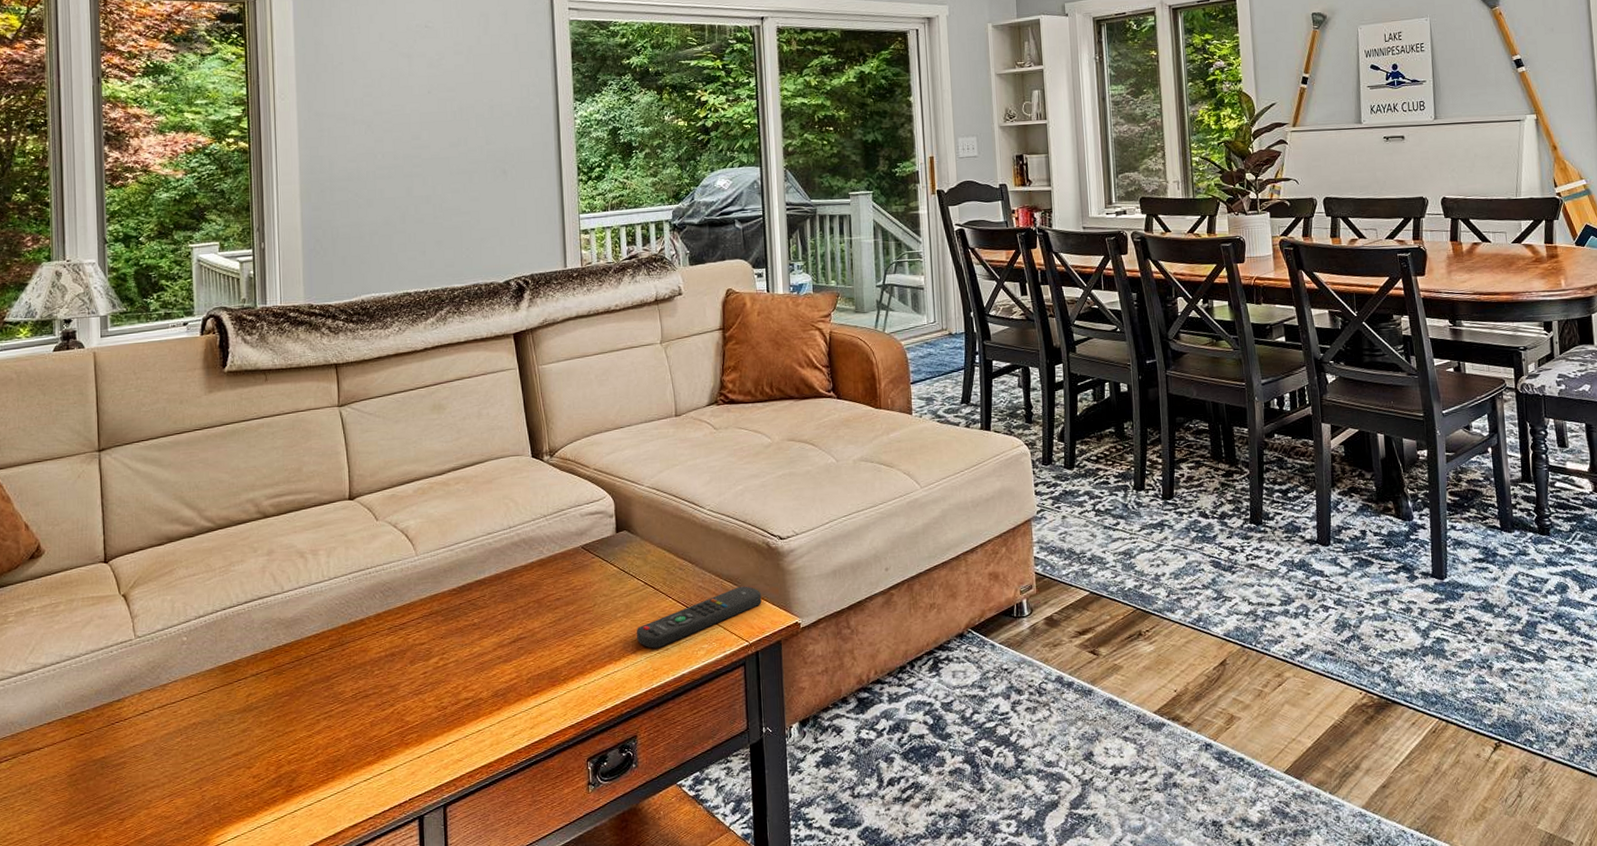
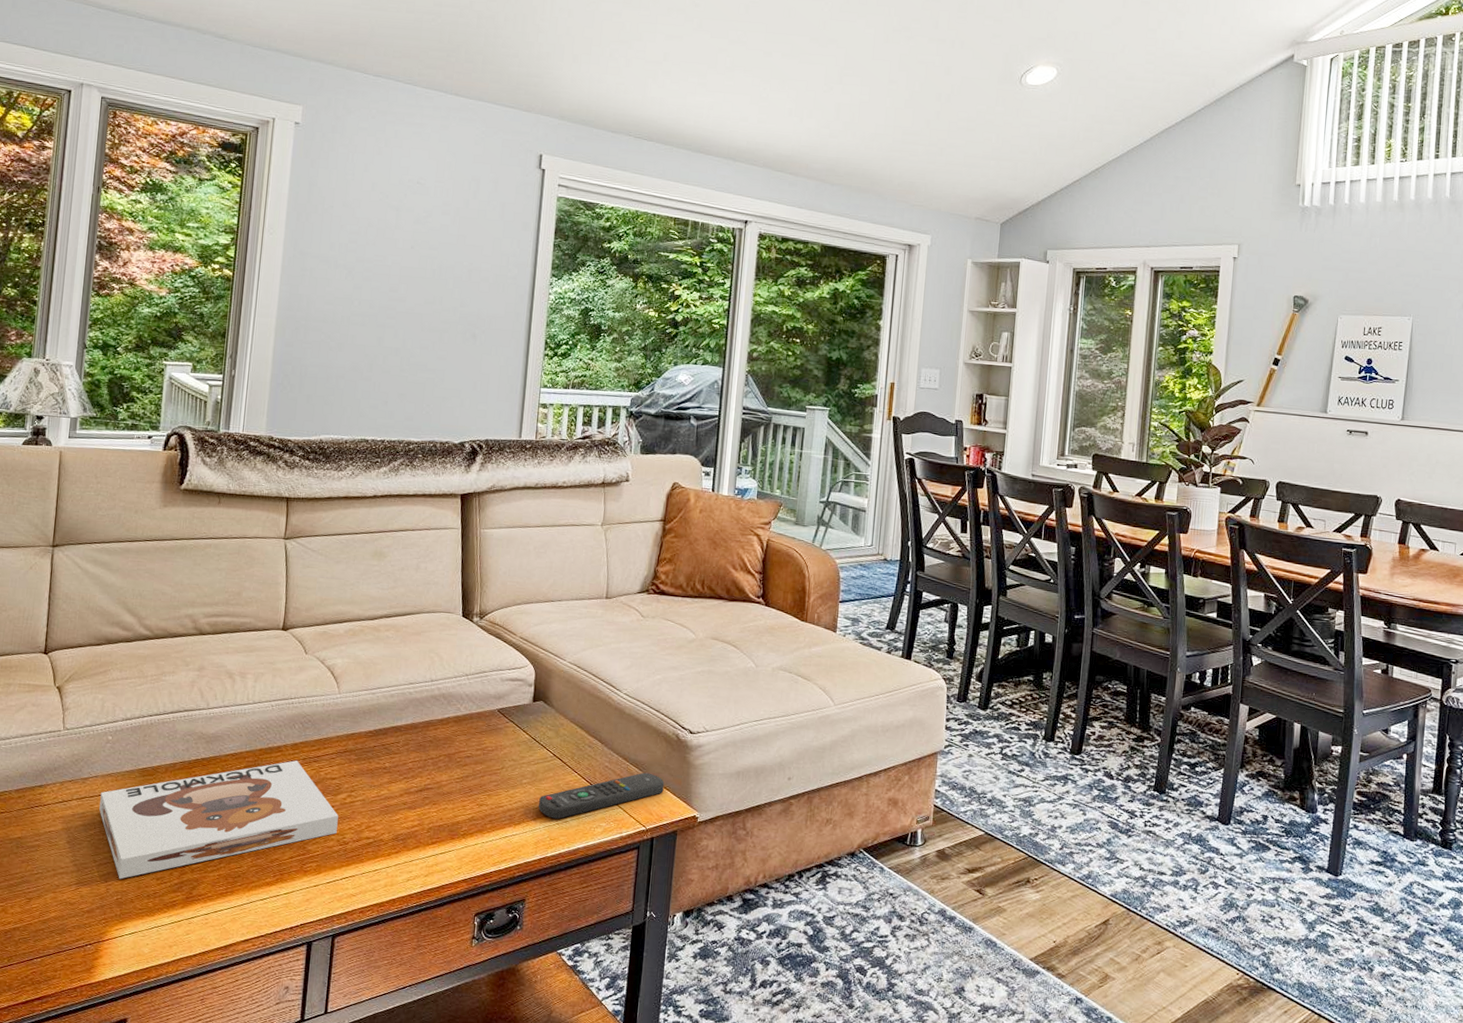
board game: none [183,631,434,784] -> present [99,760,338,879]

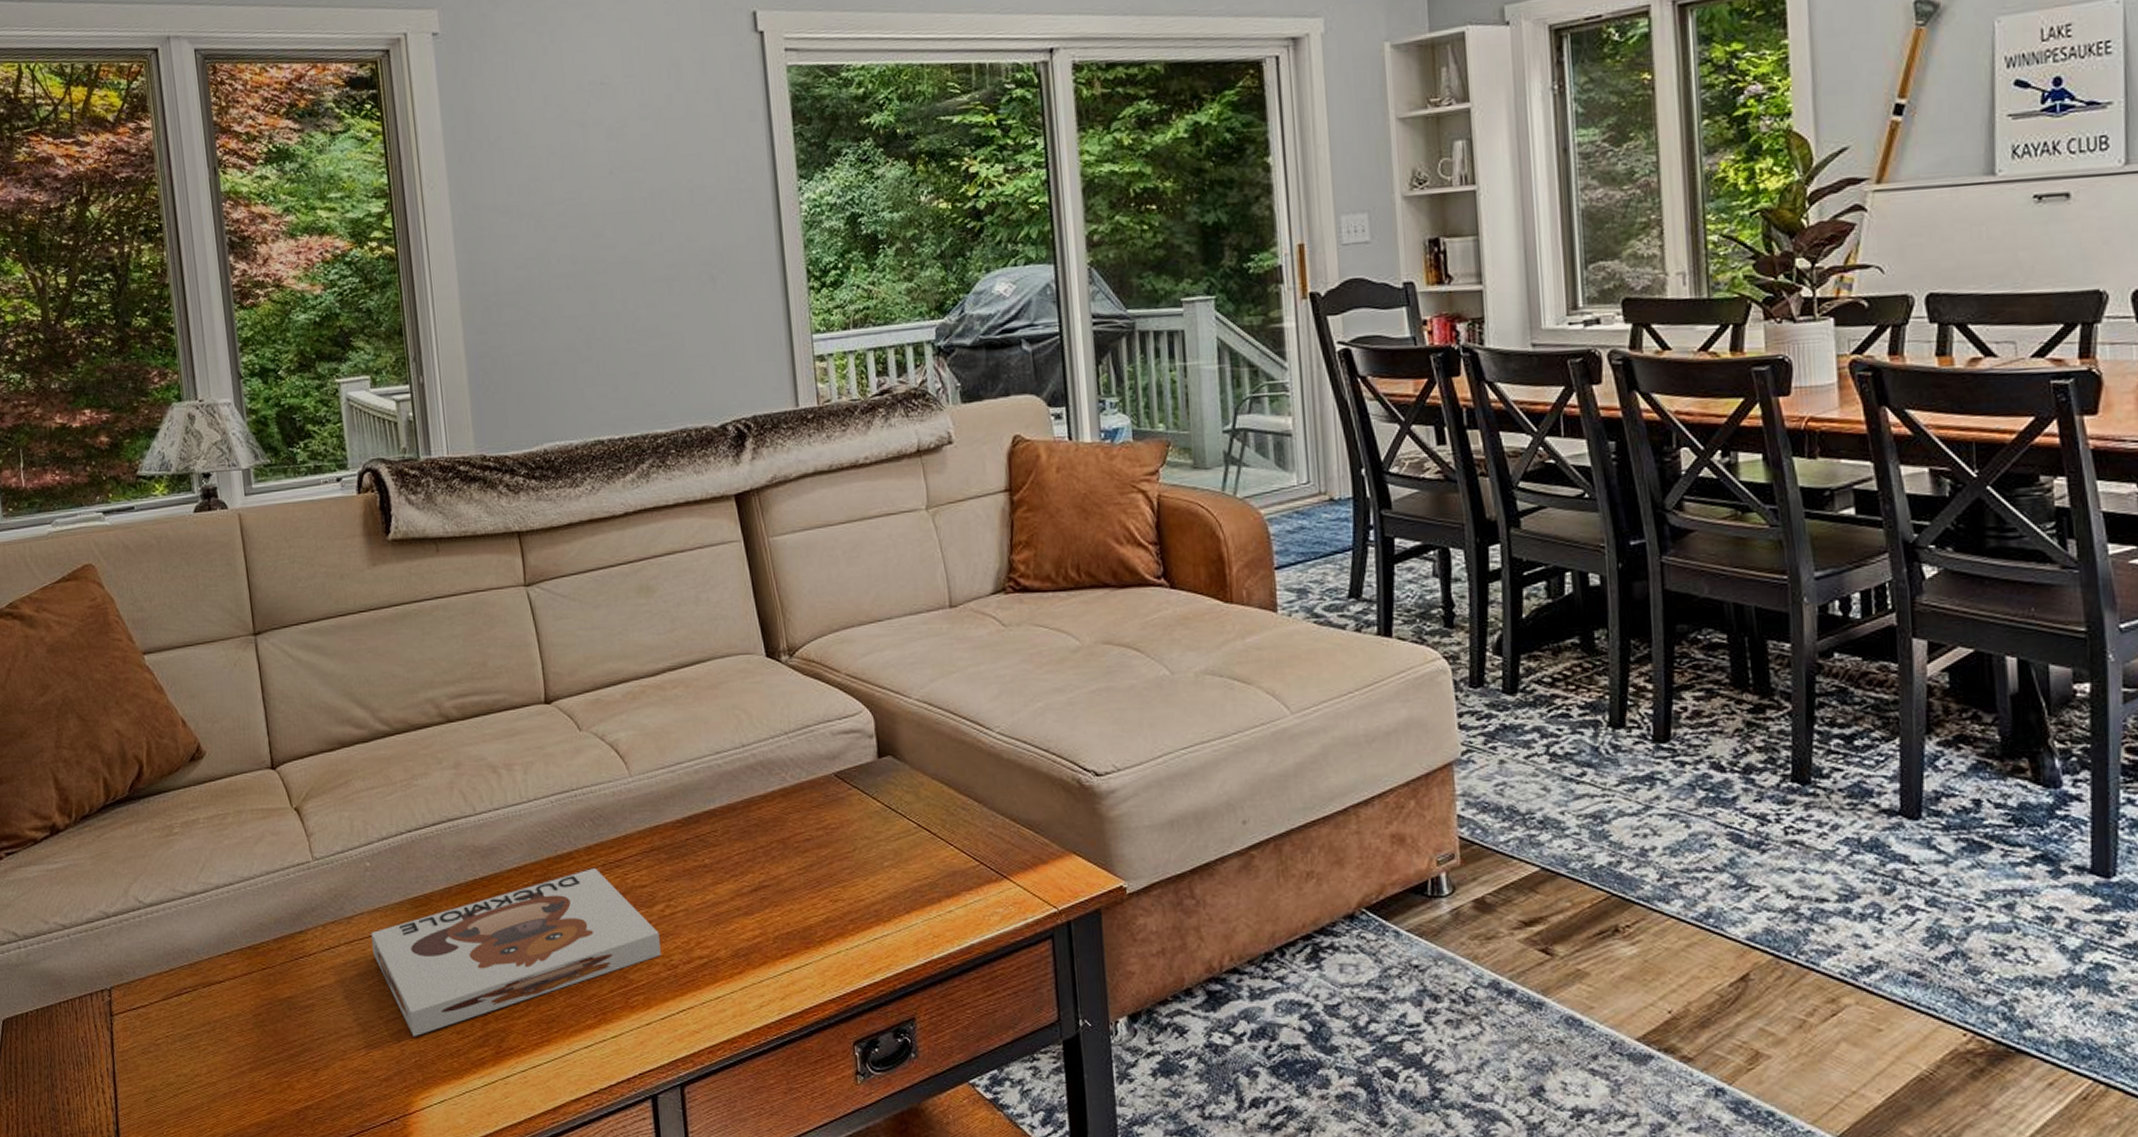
remote control: present [539,772,664,819] -> none [910,835,1073,909]

